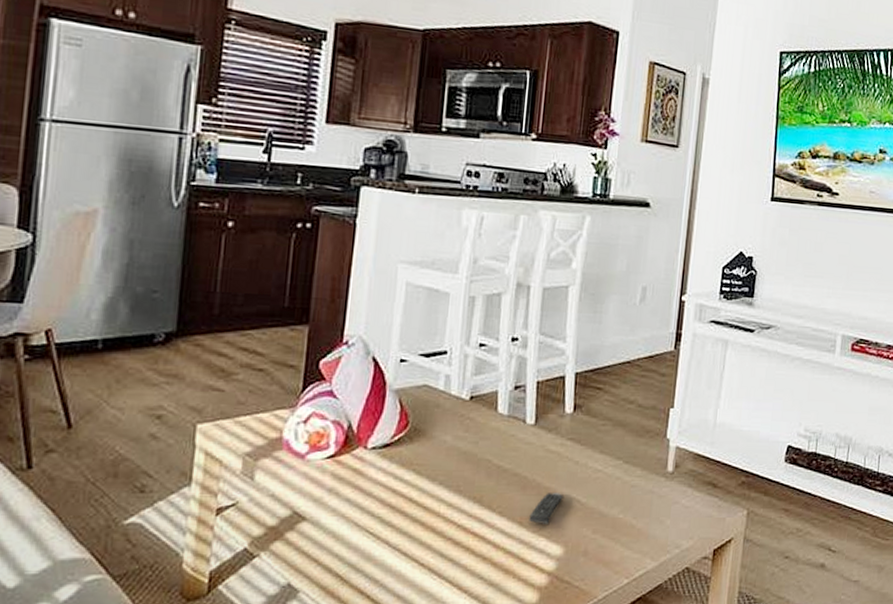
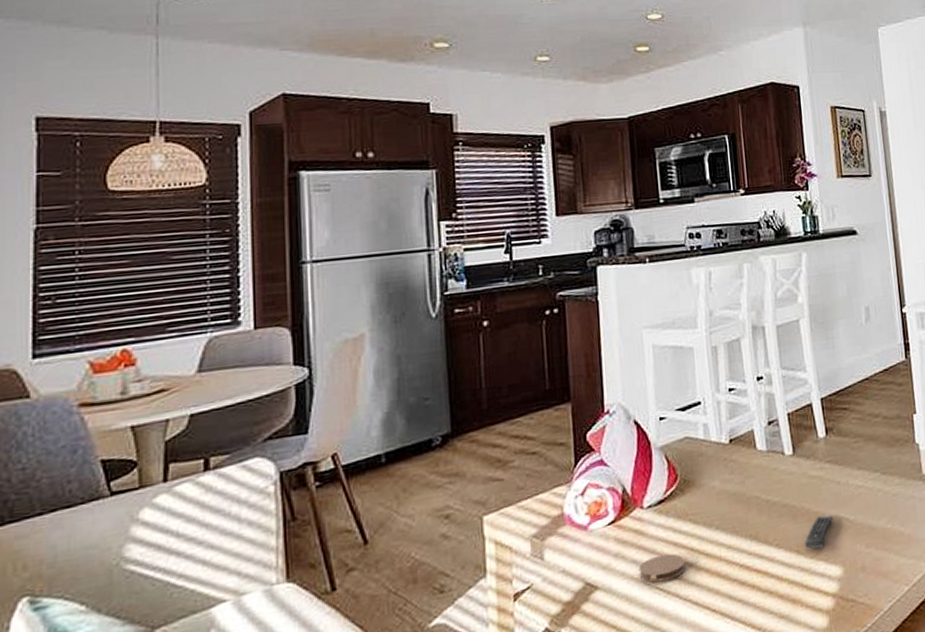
coaster: none [350,499,402,525] -> present [638,553,686,583]

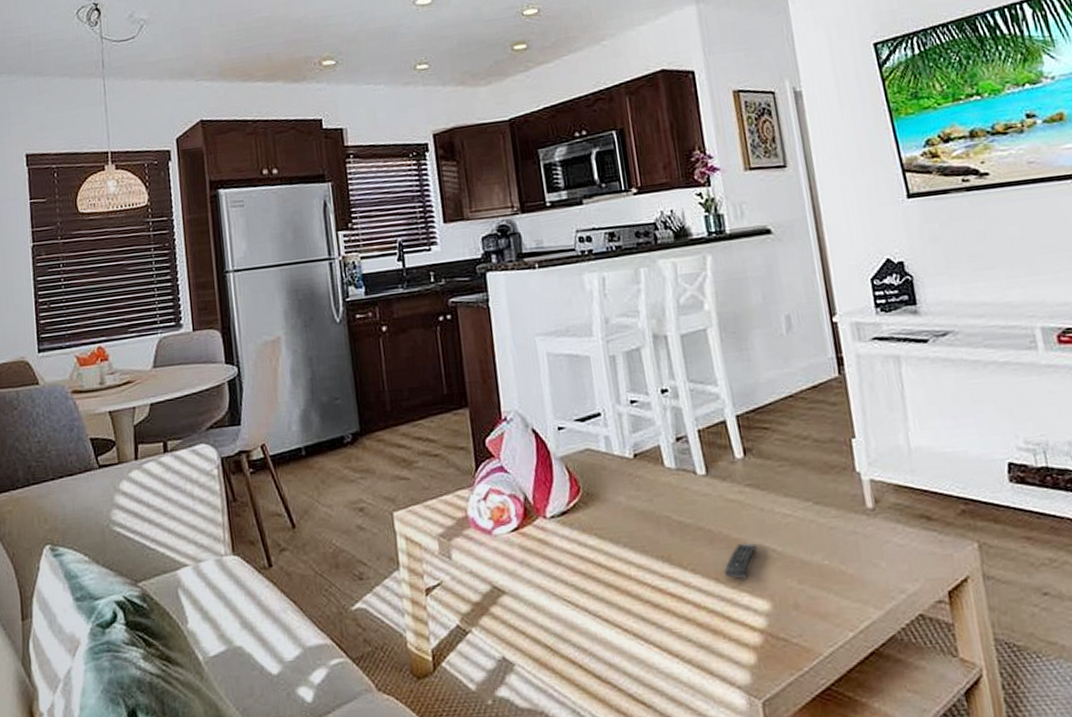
coaster: present [638,553,686,583] -> none [544,566,594,594]

